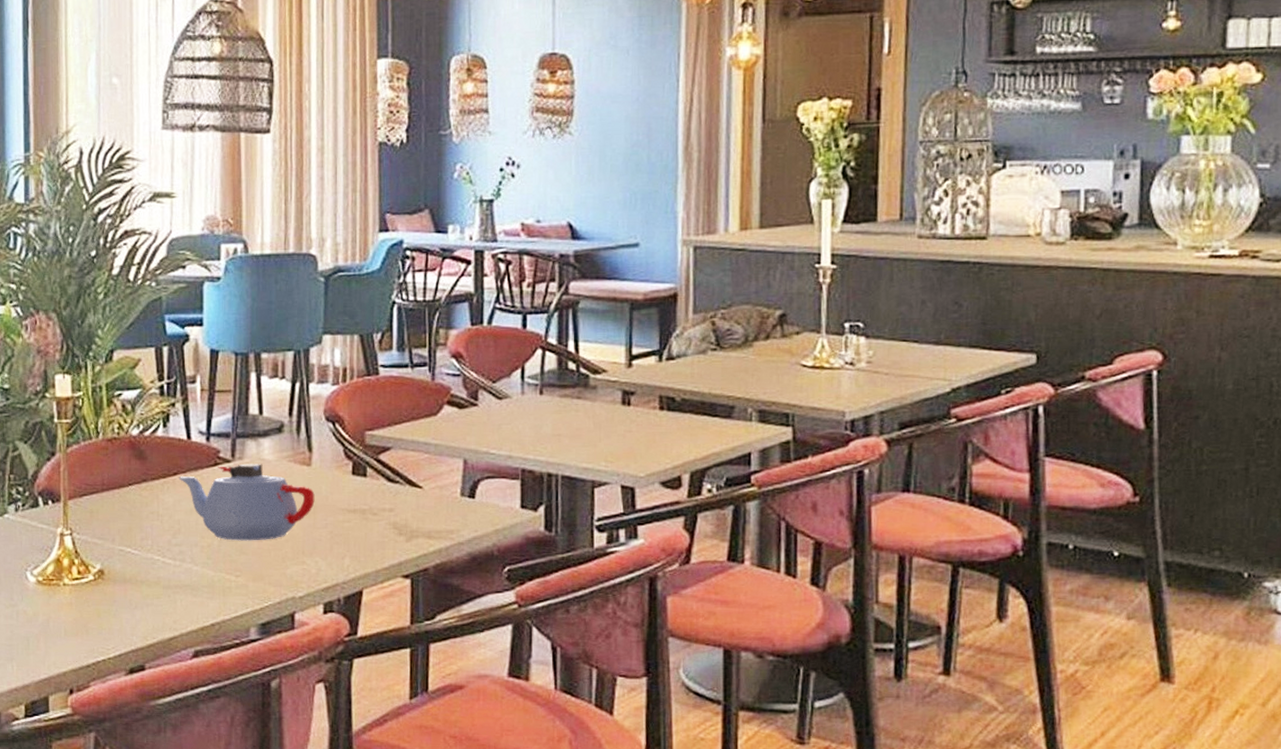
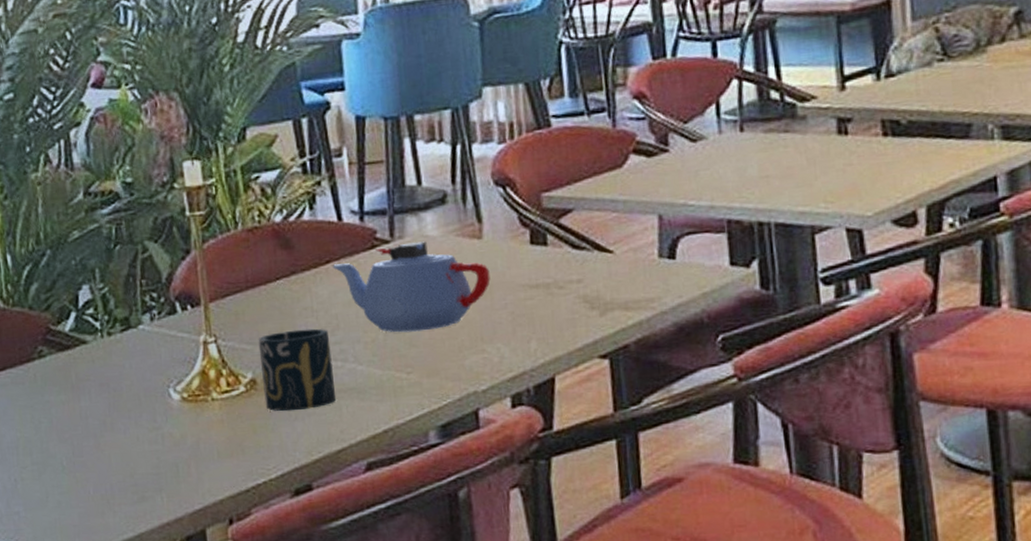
cup: none [108,530,173,601] -> present [258,328,336,412]

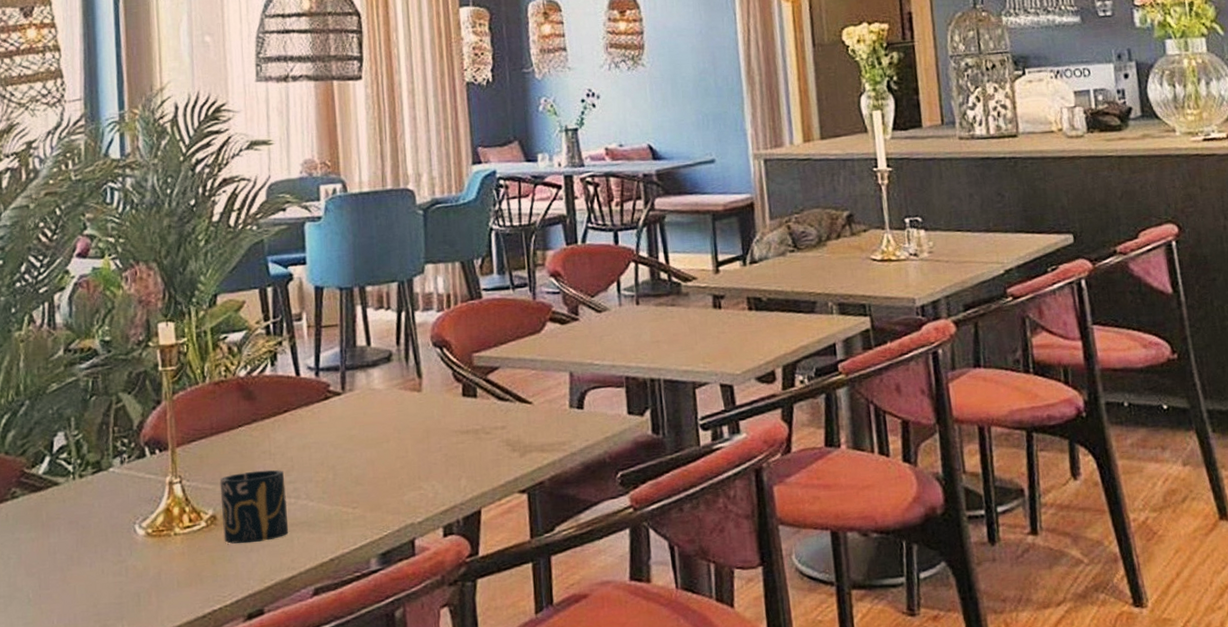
teapot: present [332,241,490,333] -> none [289,394,428,473]

